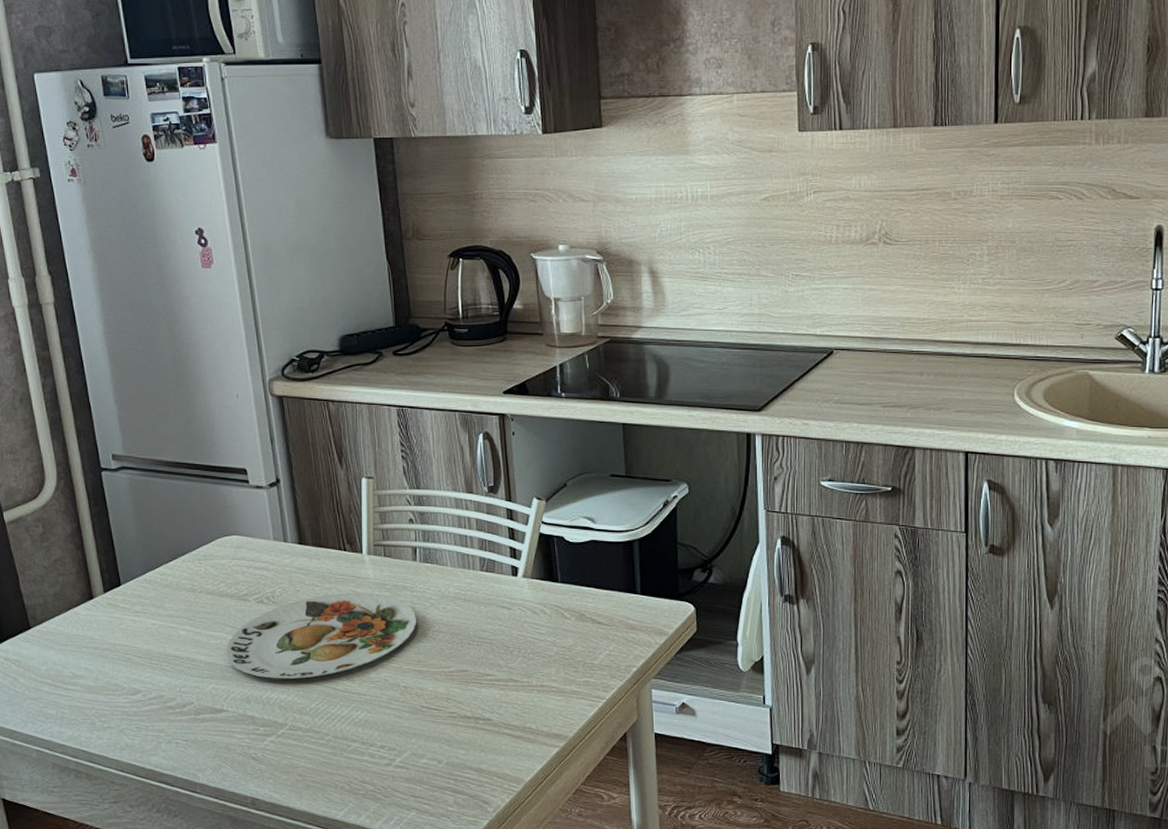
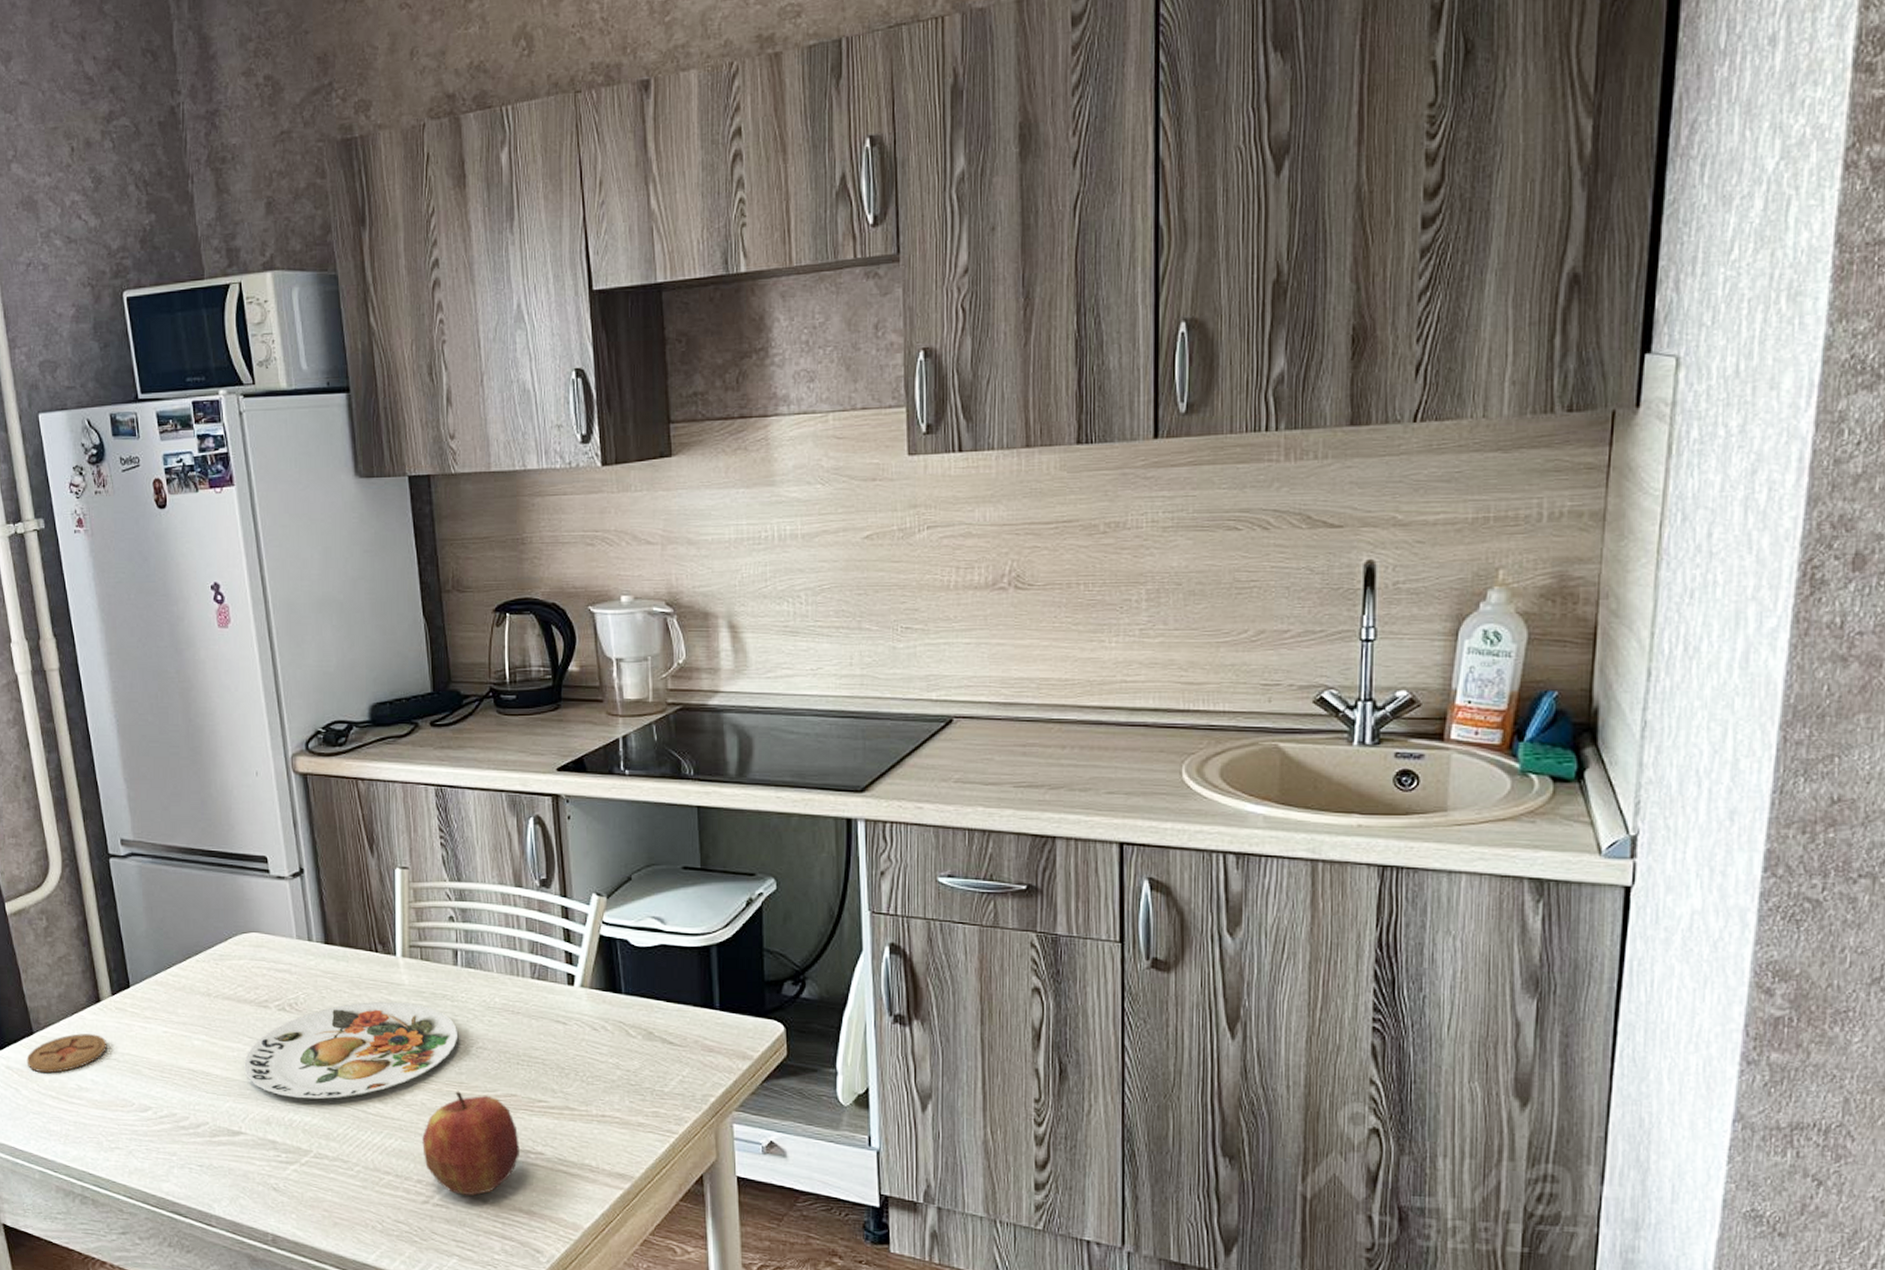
coaster: none [24,627,100,663] -> present [26,1033,107,1073]
apple: none [385,668,470,757] -> present [422,1091,519,1196]

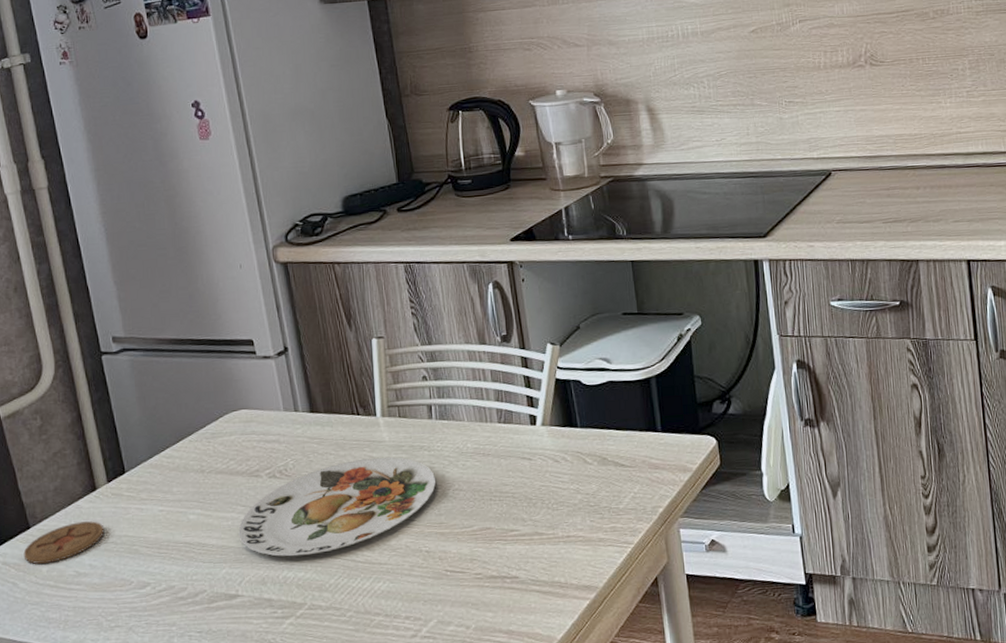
apple: present [422,1091,519,1196] -> none [408,531,497,625]

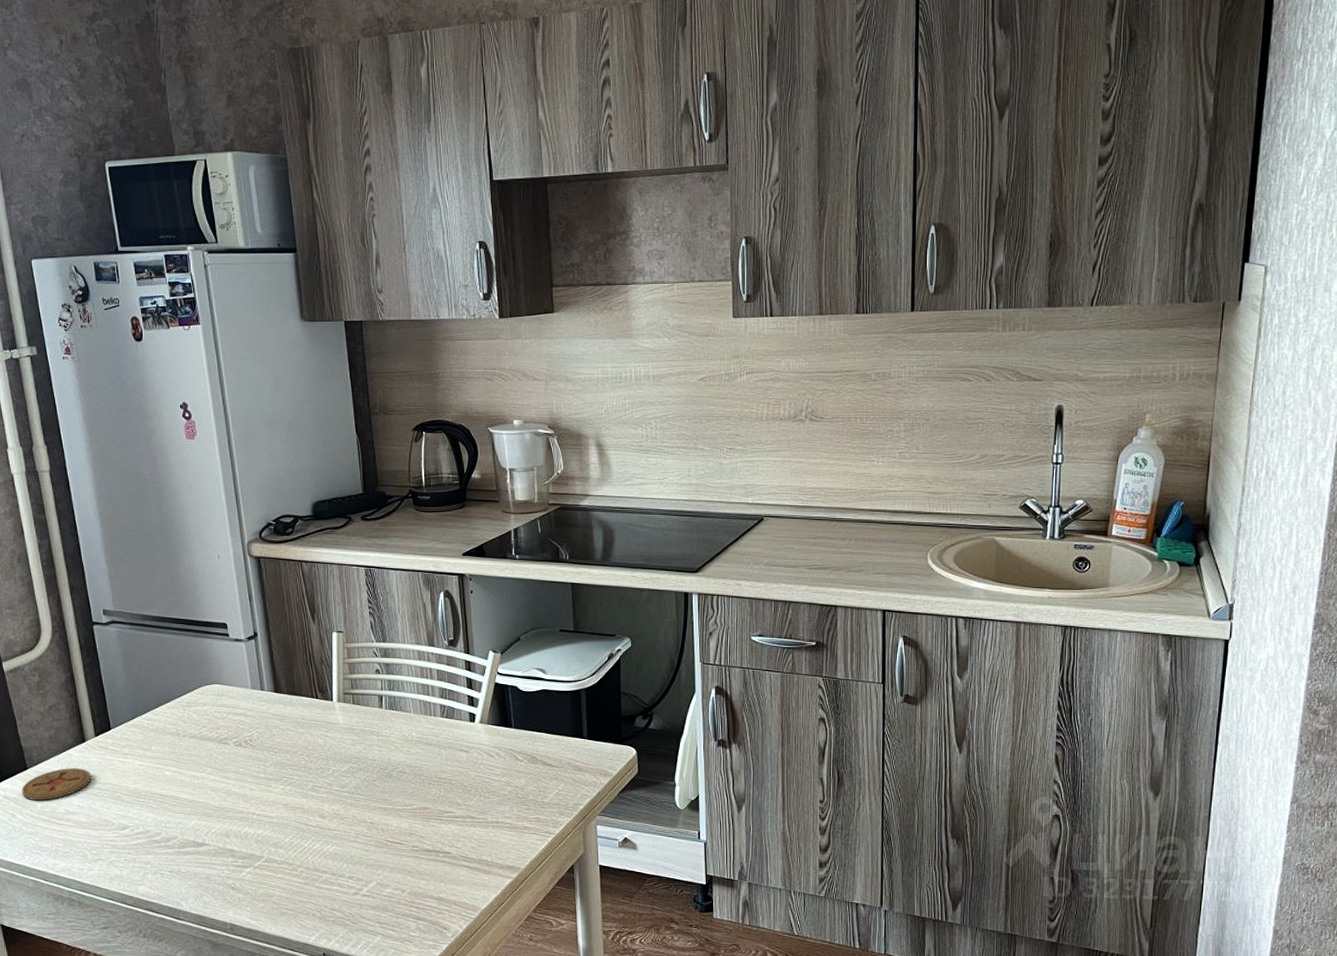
plate: present [238,456,436,557] -> none [207,737,383,816]

